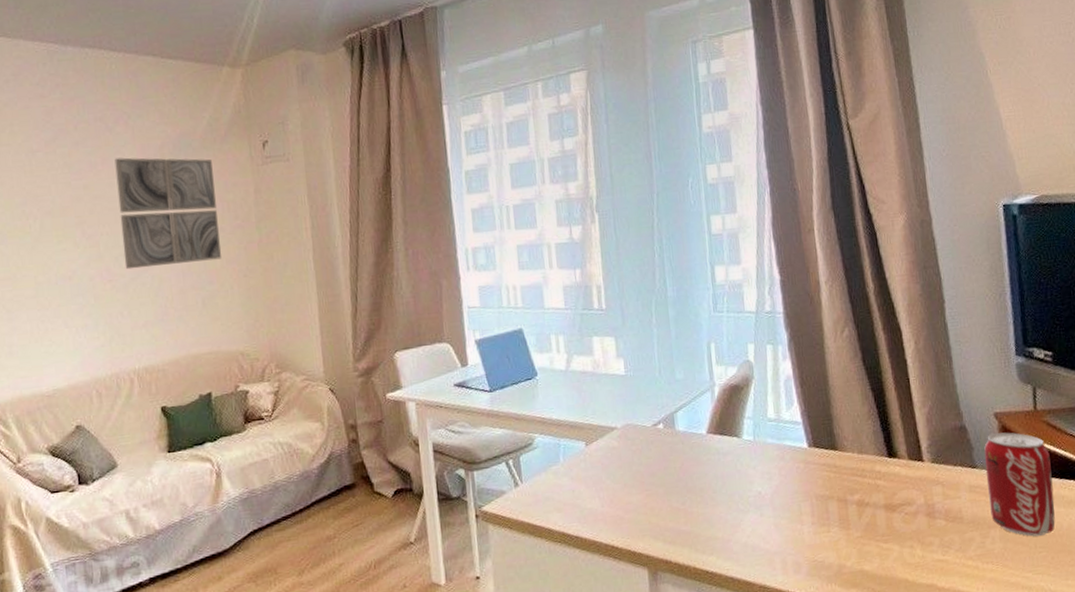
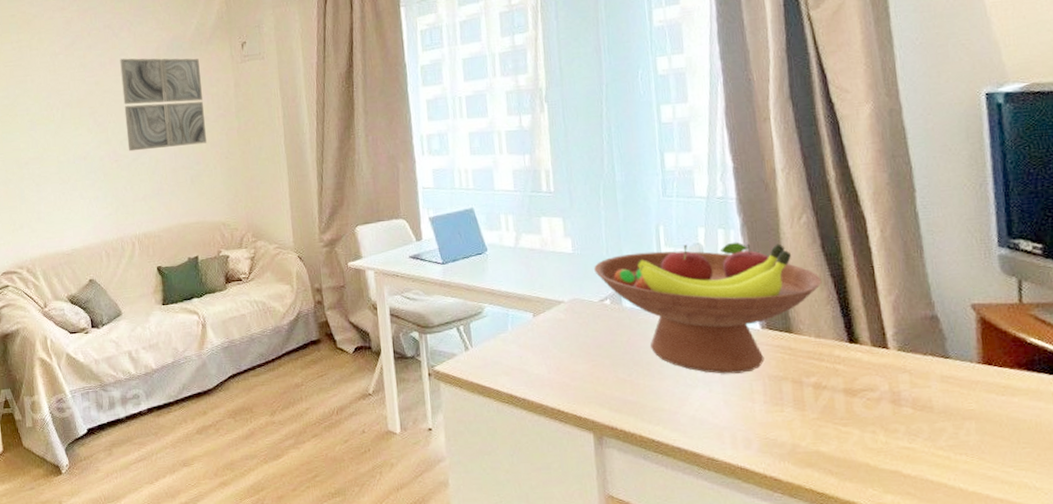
fruit bowl: none [647,357,863,497] -> present [594,242,822,374]
beverage can: present [984,432,1056,536] -> none [959,324,1043,431]

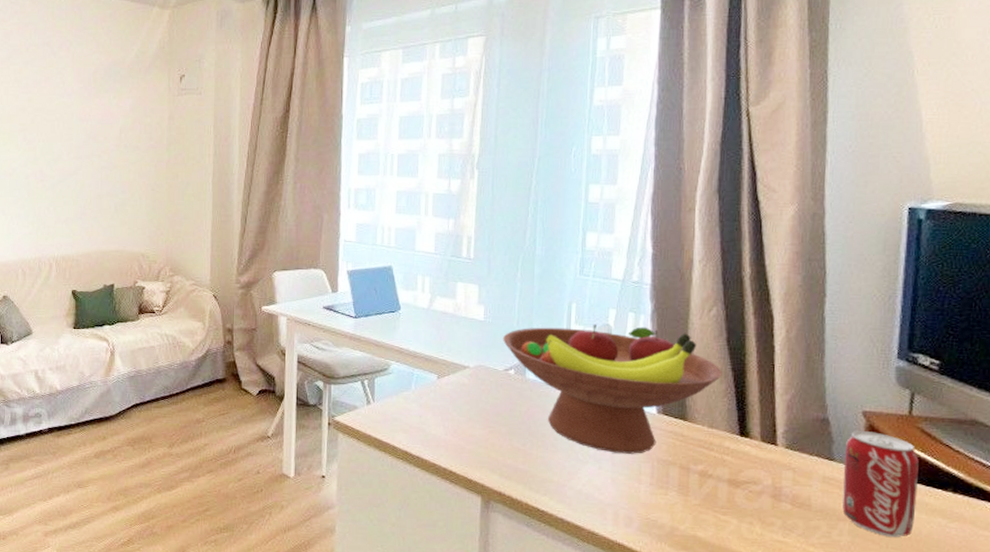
wall art: present [120,58,206,152] -> none [55,78,135,173]
beverage can: none [959,324,1043,431] -> present [842,431,919,537]

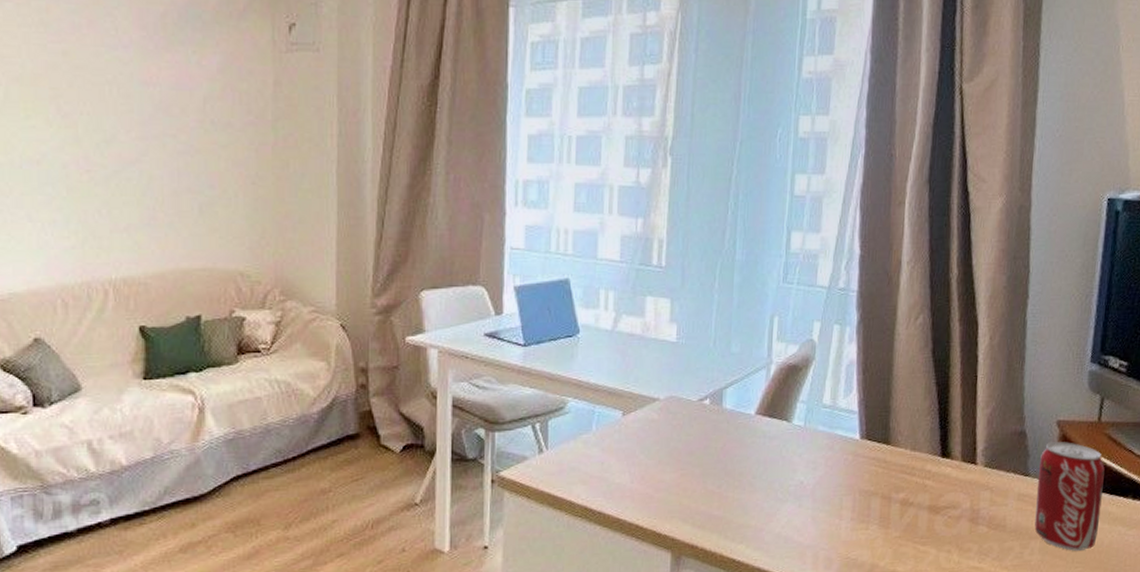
fruit bowl: present [503,324,723,454] -> none [698,340,927,488]

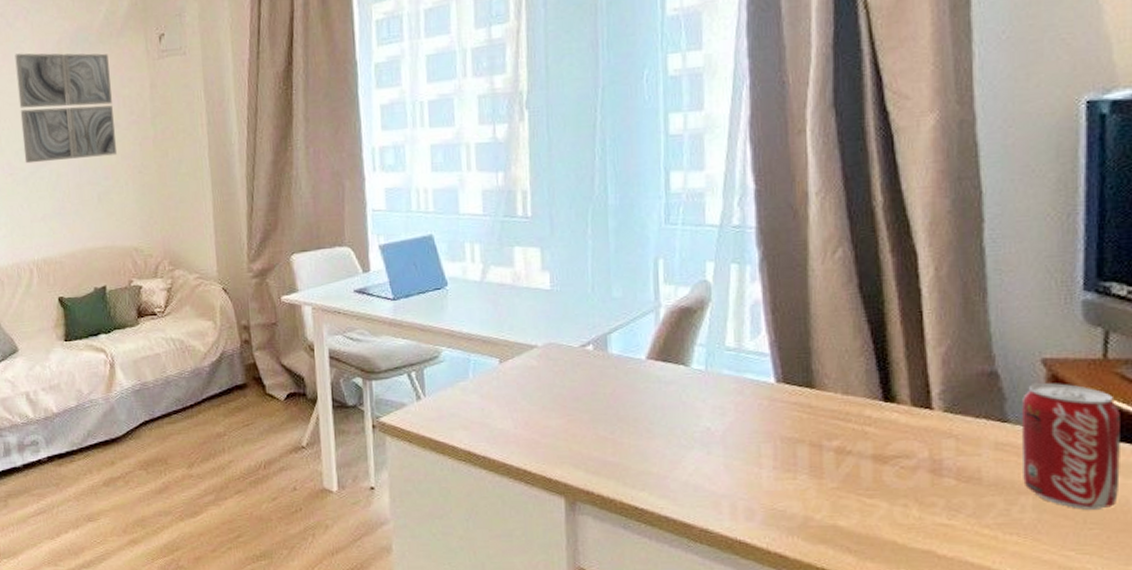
wall art: none [104,22,226,160] -> present [14,53,116,164]

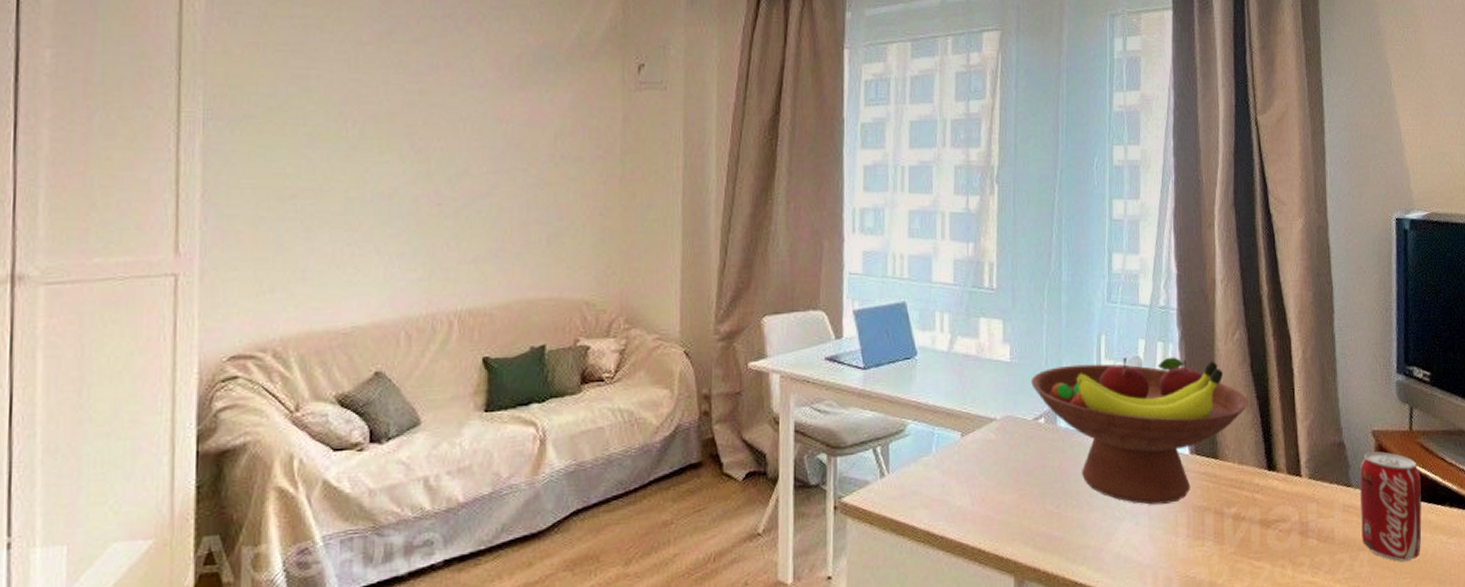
wall art: present [14,53,116,164] -> none [458,63,577,193]
fruit bowl: none [576,279,856,434] -> present [1031,357,1248,505]

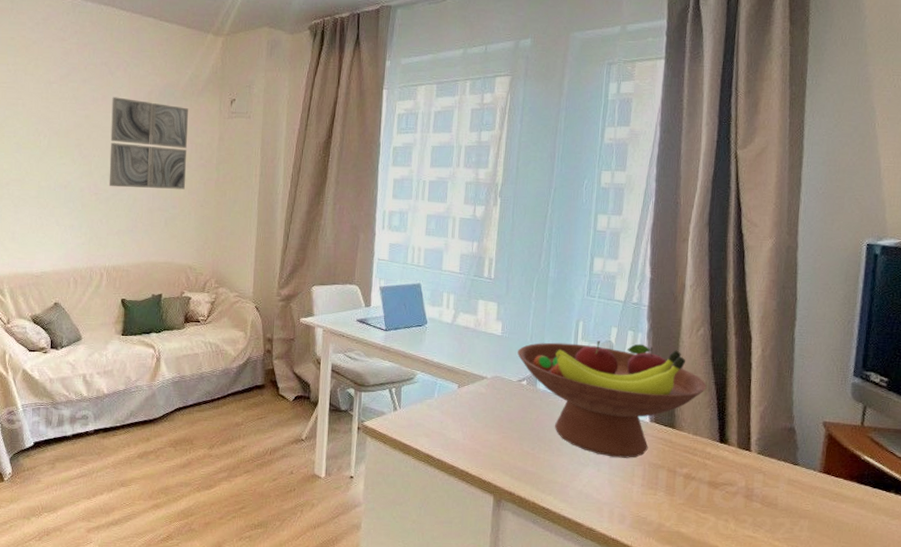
wall art: none [458,63,577,193] -> present [109,97,188,190]
beverage can: present [1359,451,1422,562] -> none [803,439,868,533]

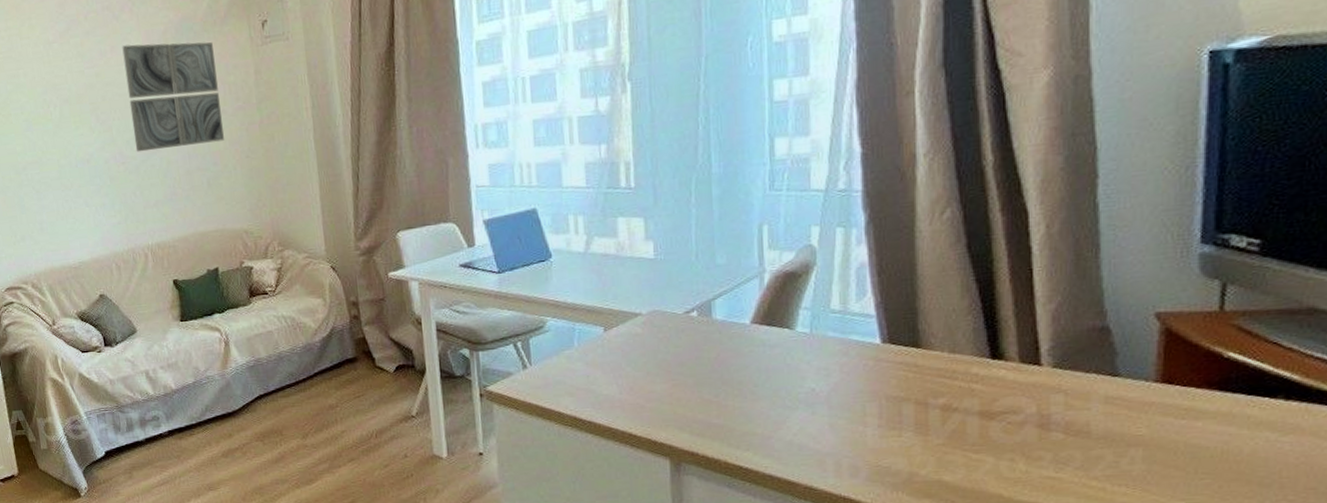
fruit bowl: present [517,340,707,458] -> none [680,242,964,395]

